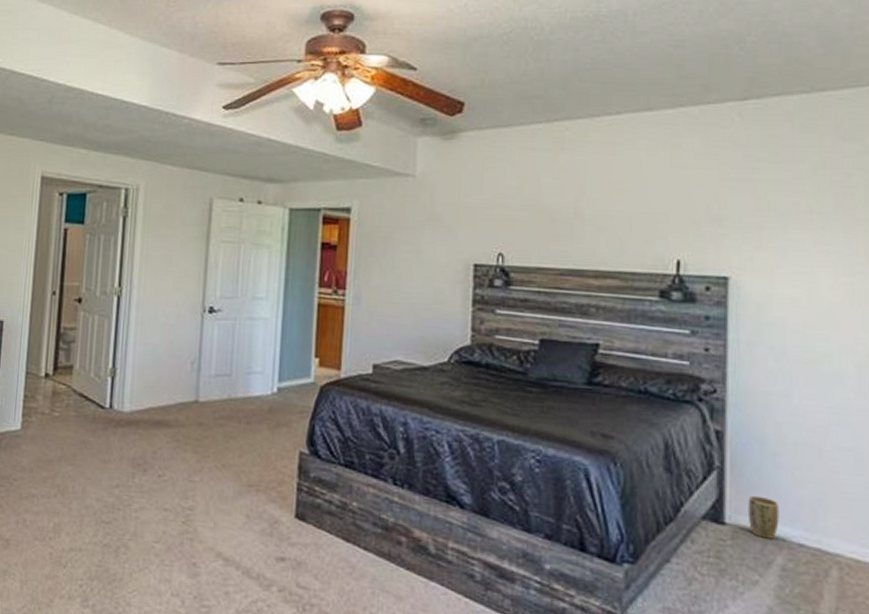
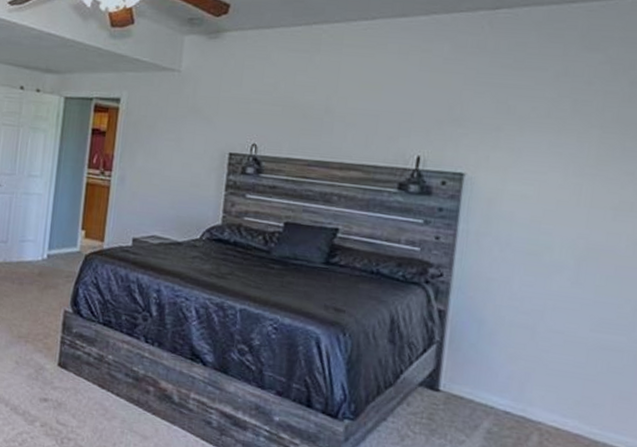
plant pot: present [747,495,780,539] -> none [461,367,491,406]

